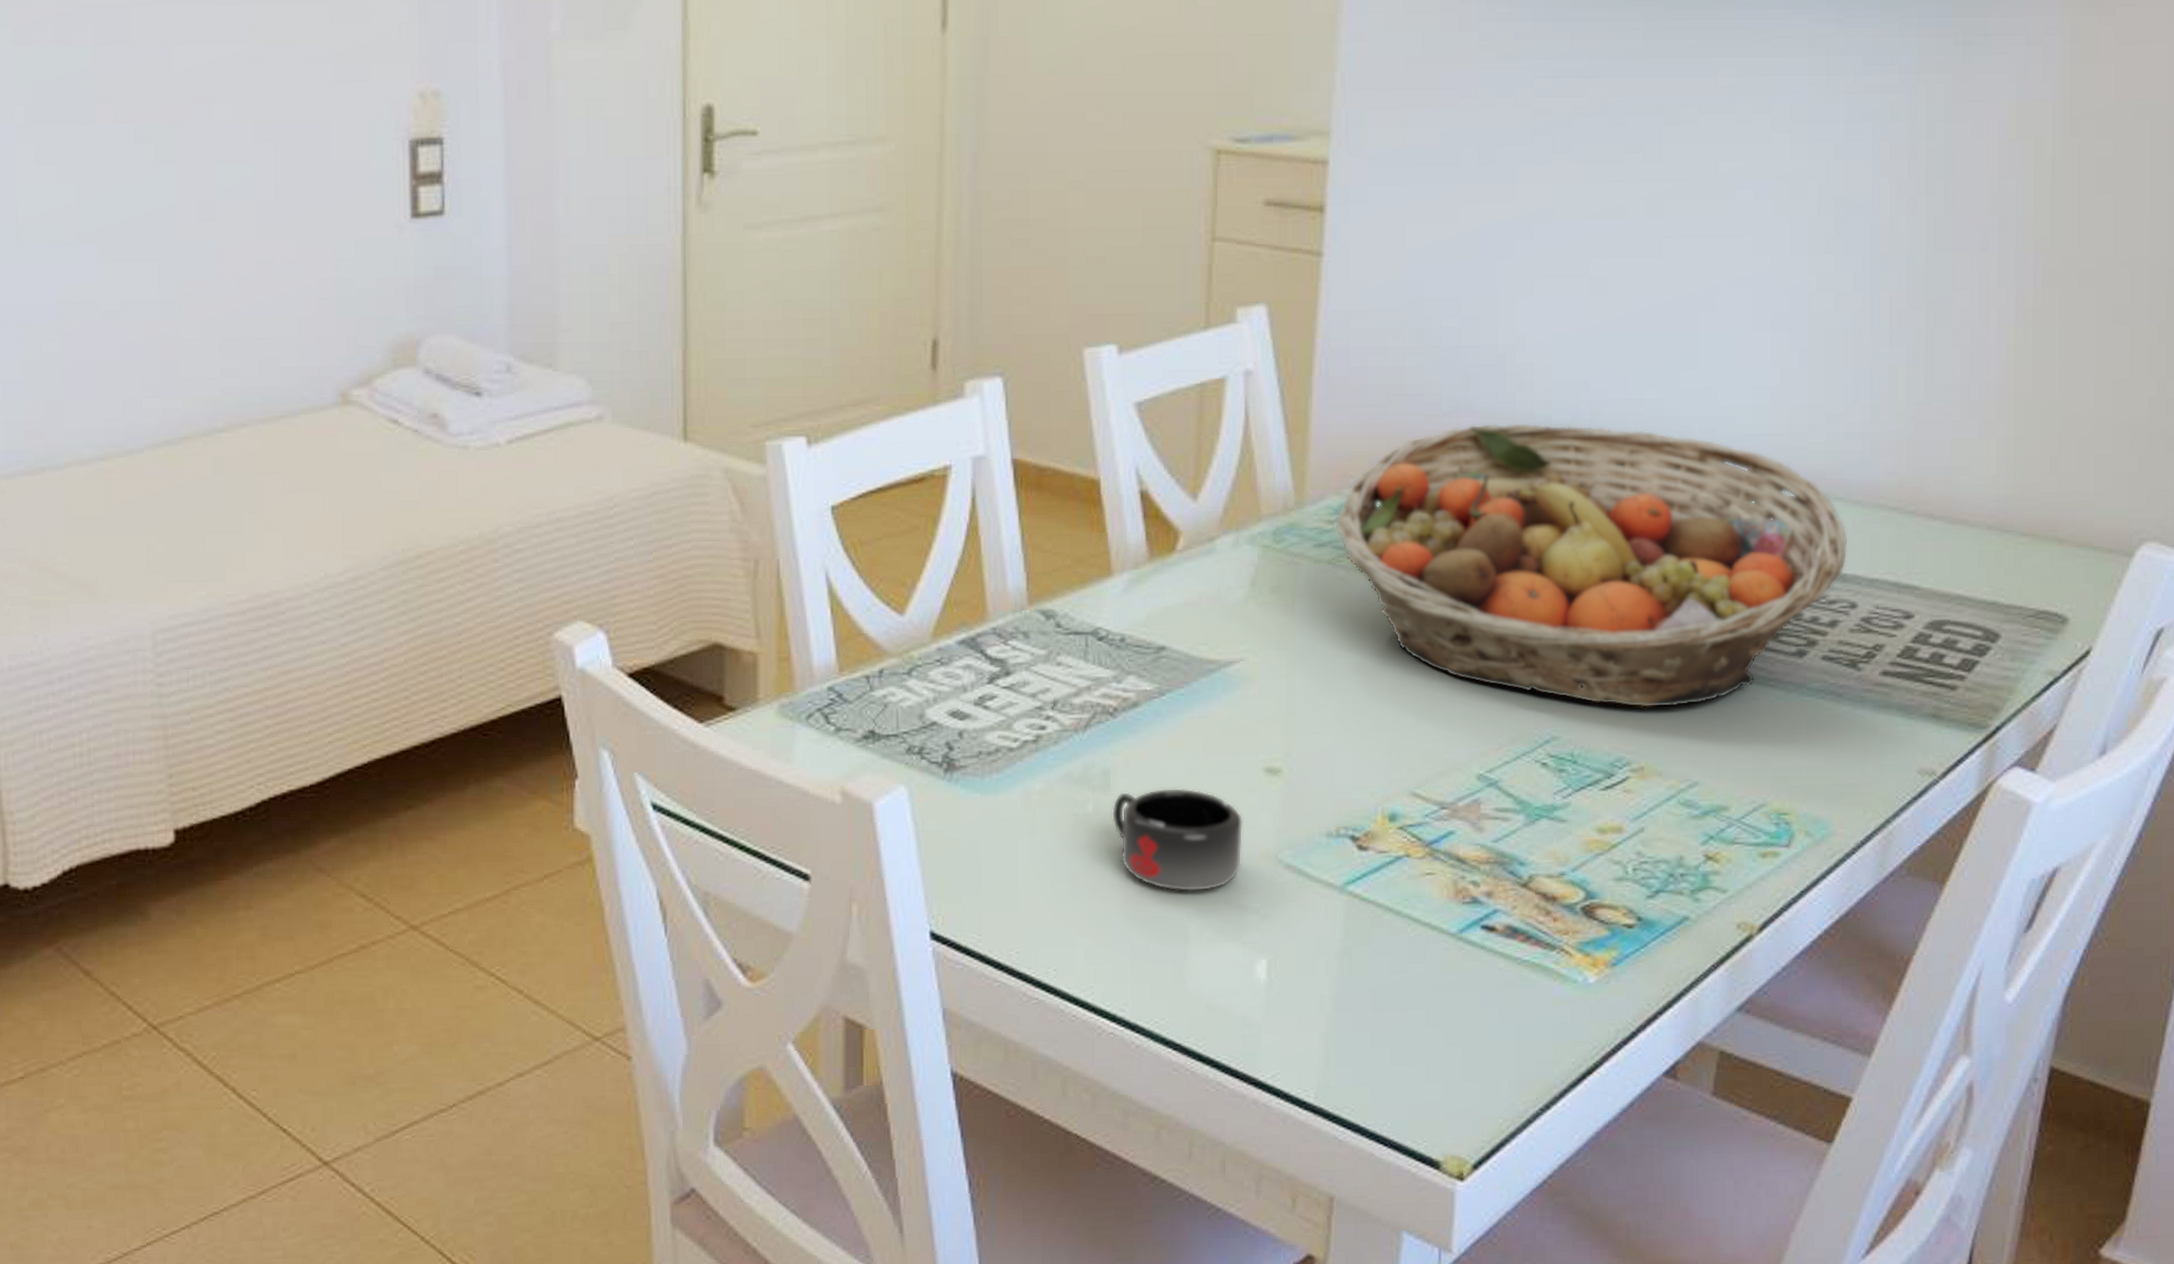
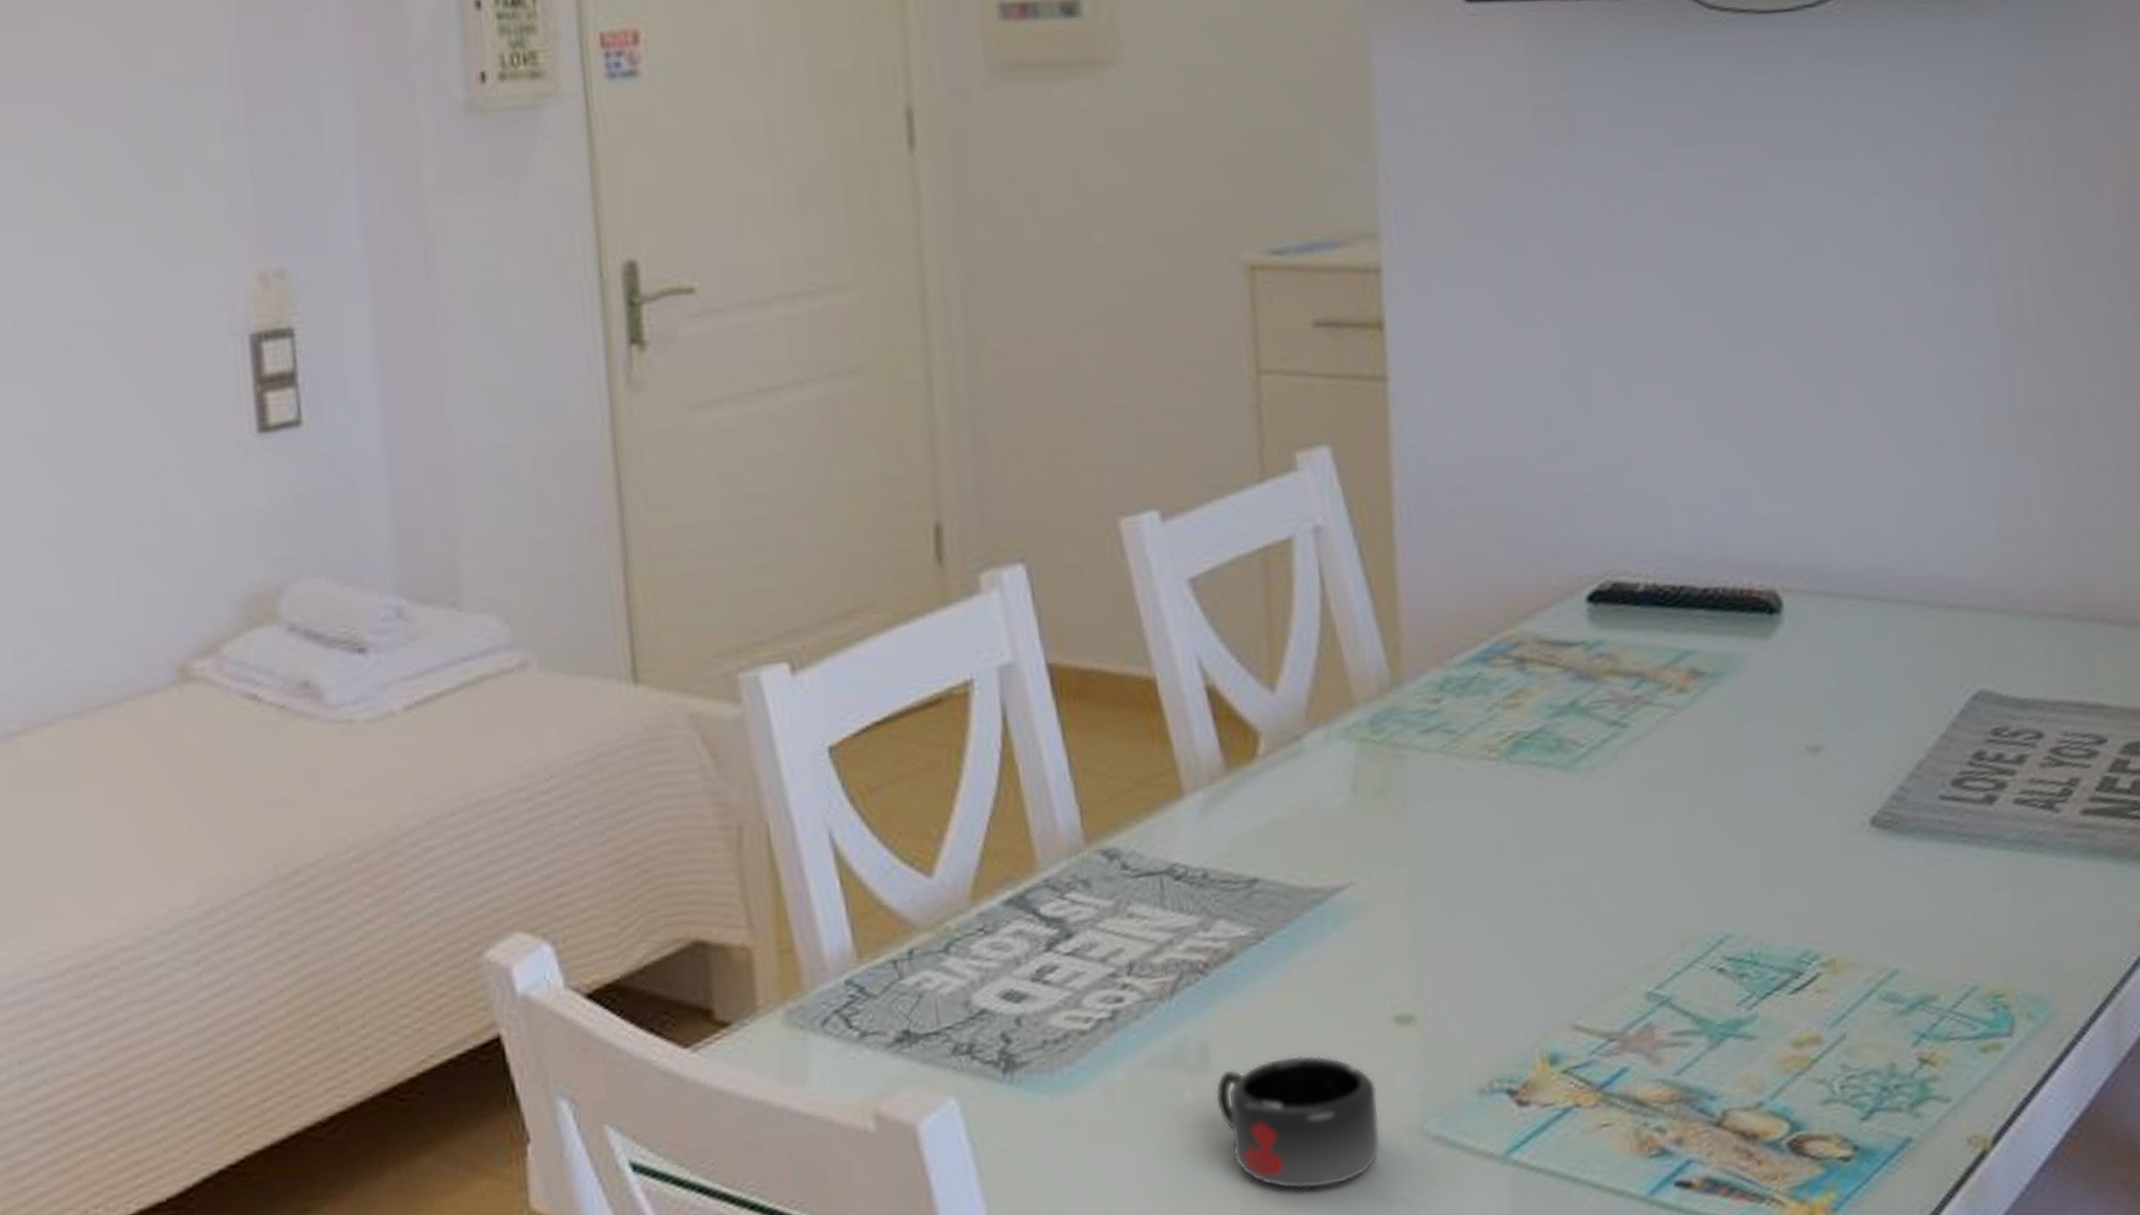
fruit basket: present [1334,423,1848,709] -> none [1440,552,2024,889]

